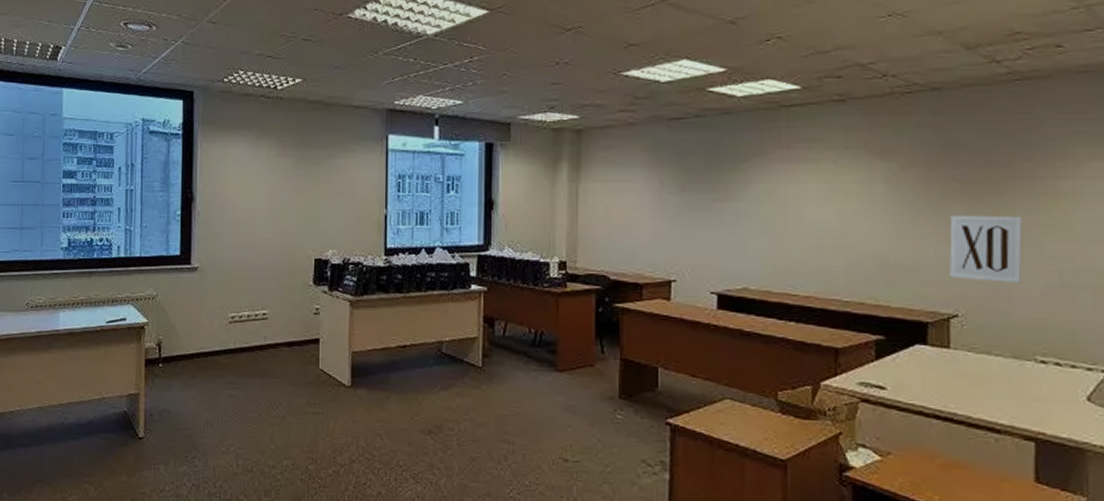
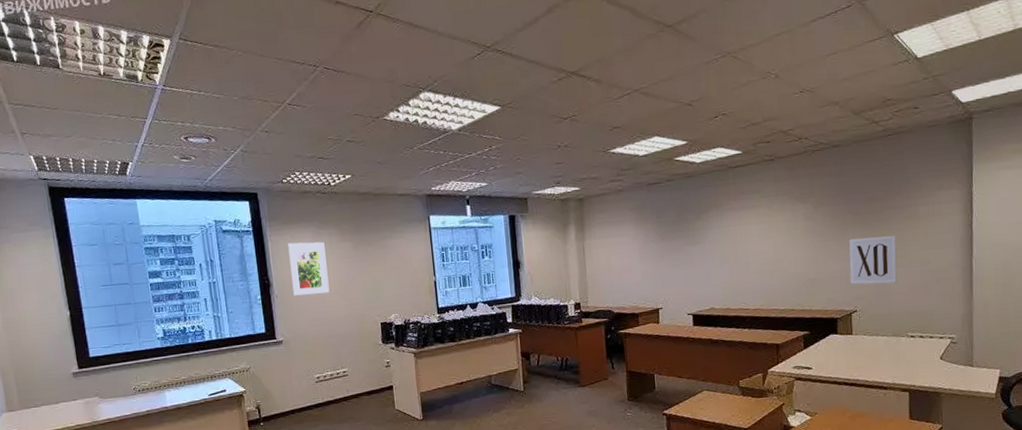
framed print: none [218,151,261,216] -> present [288,241,330,296]

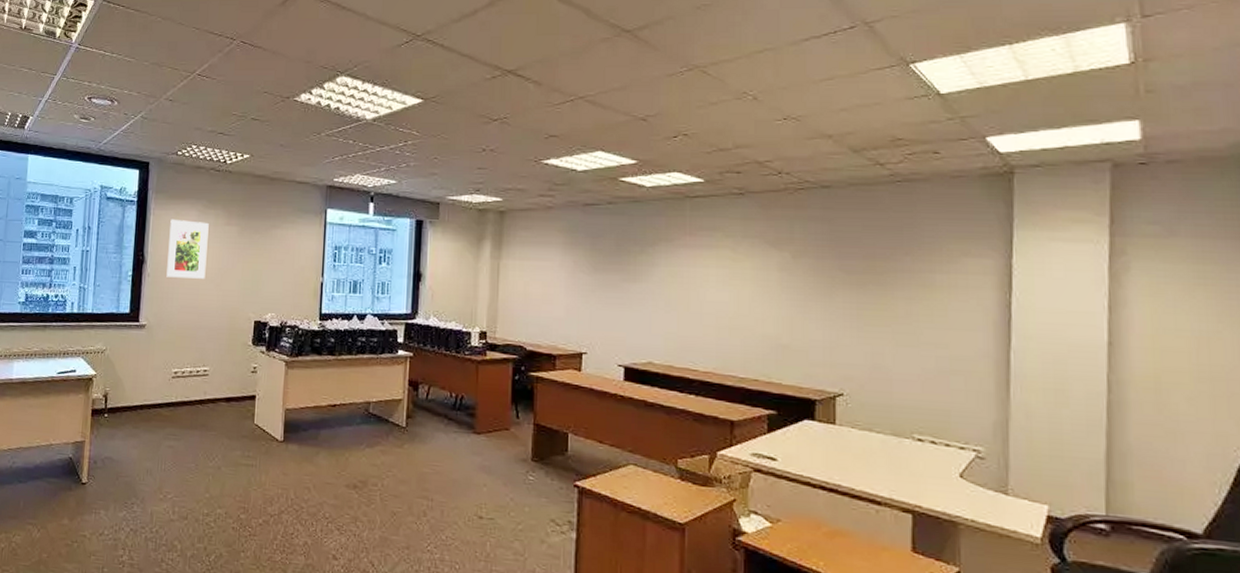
wall art: present [849,235,897,285] -> none [836,302,902,368]

